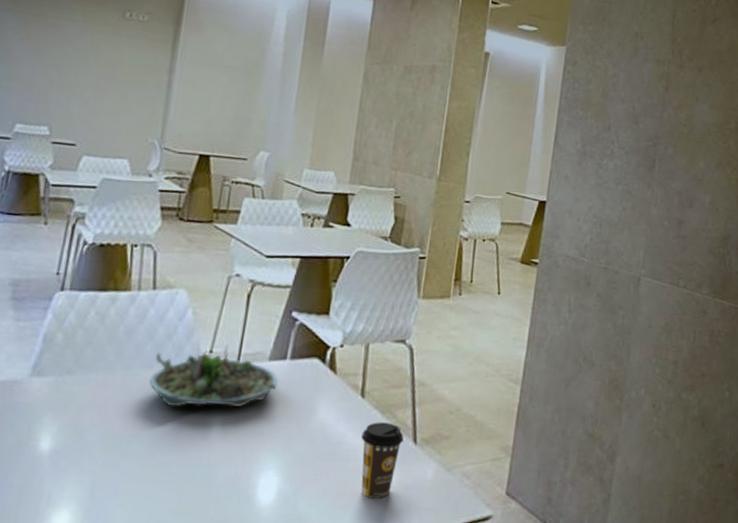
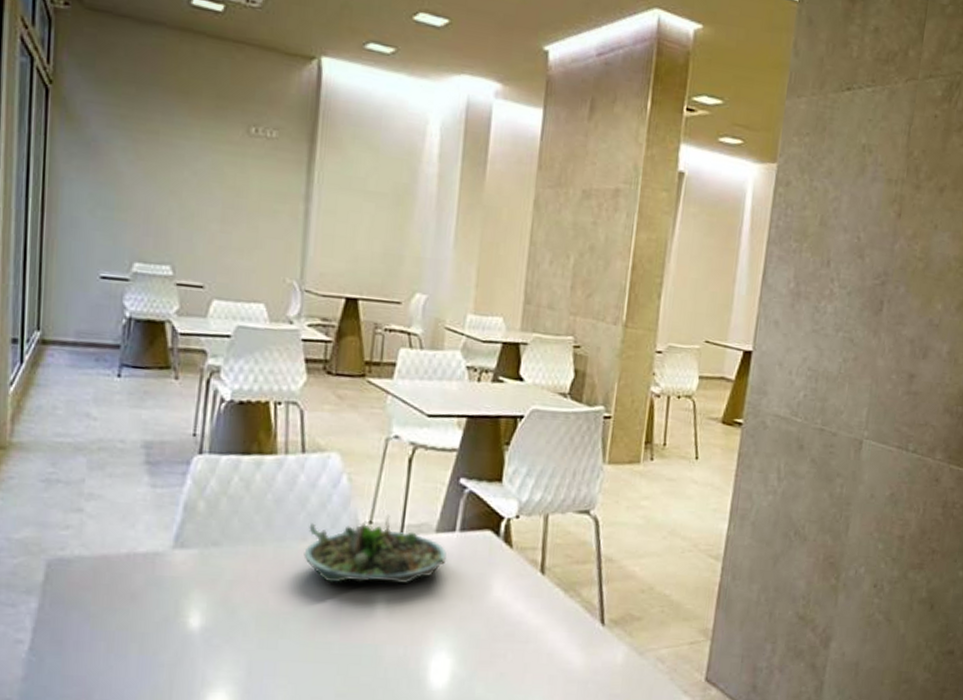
coffee cup: present [361,422,404,499] -> none [542,601,590,683]

